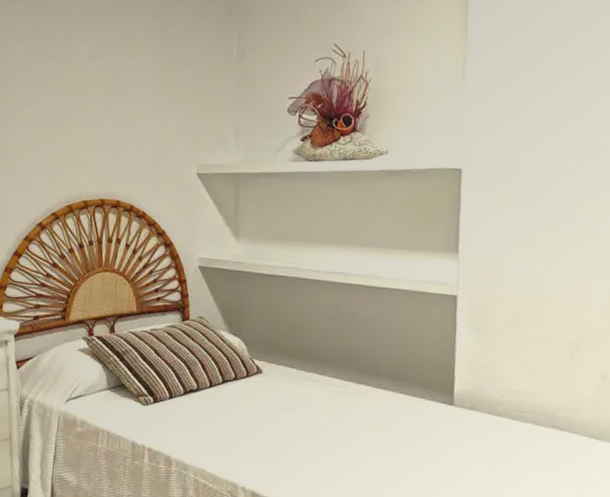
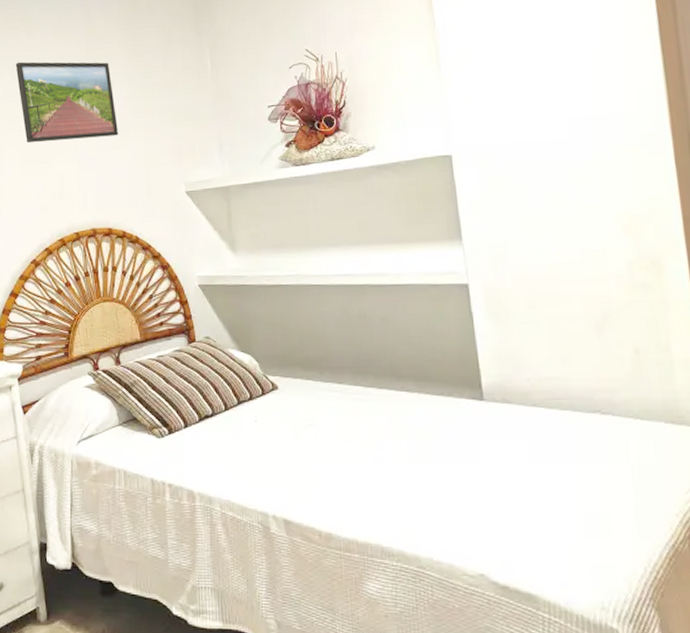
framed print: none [39,20,137,109] -> present [15,61,119,144]

